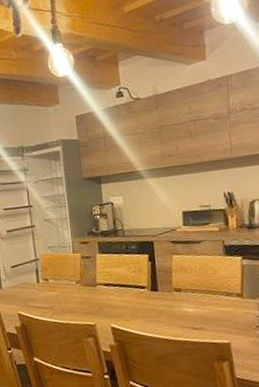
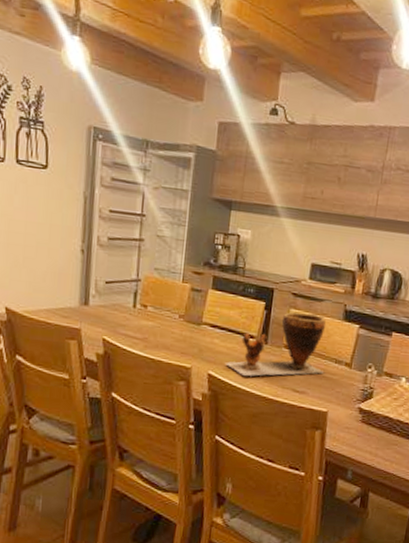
clay pot: none [124,255,220,324] -> present [225,312,326,377]

